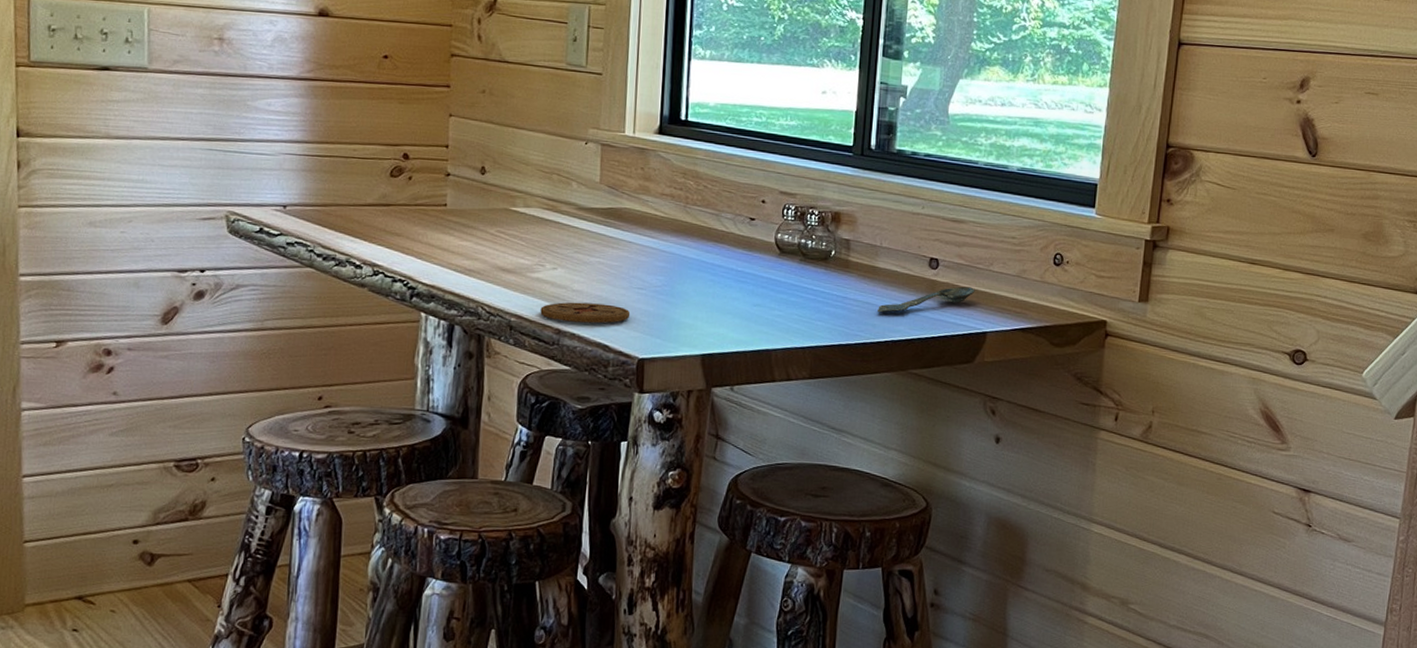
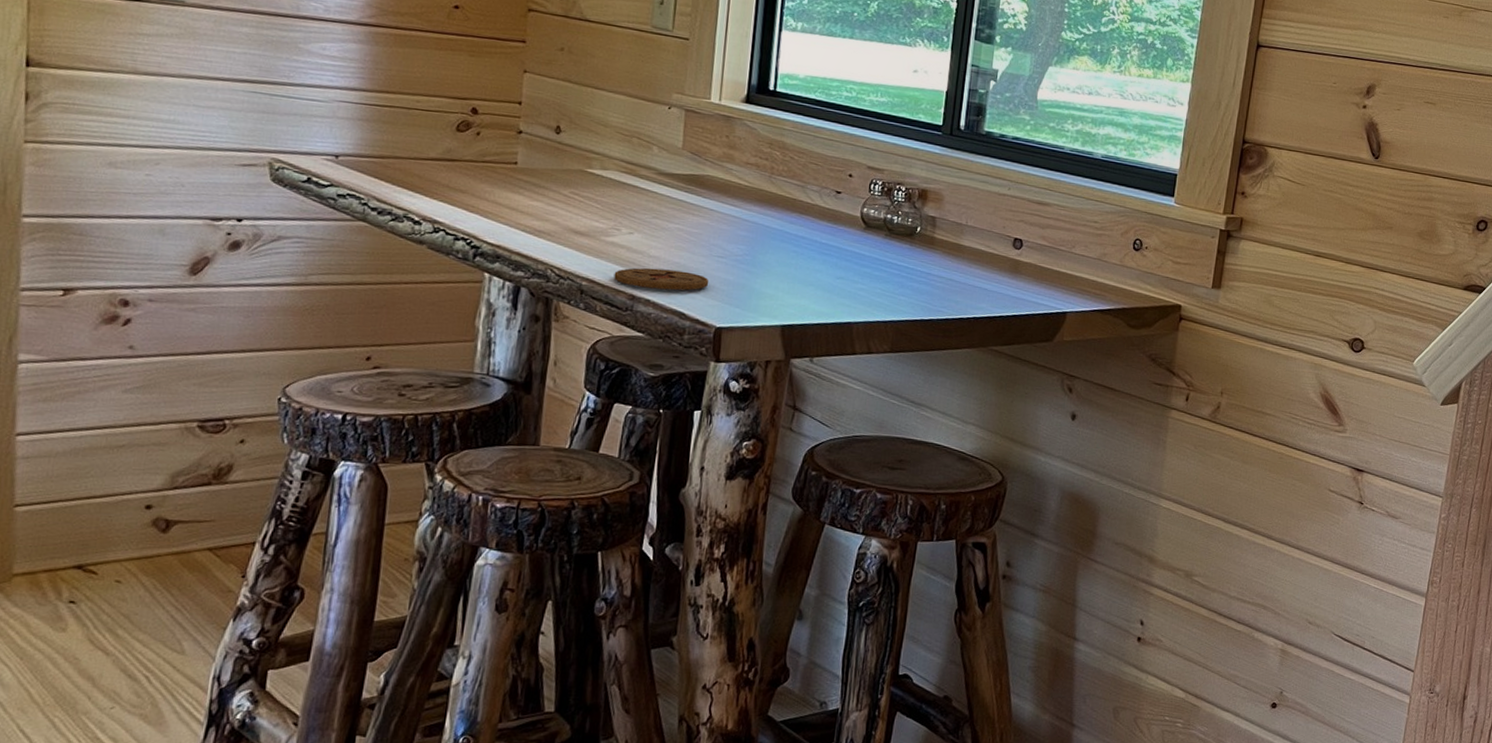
spoon: present [877,286,975,313] -> none [961,267,1057,290]

